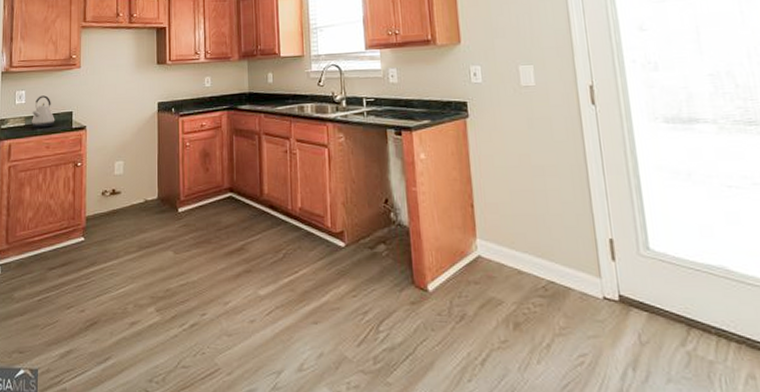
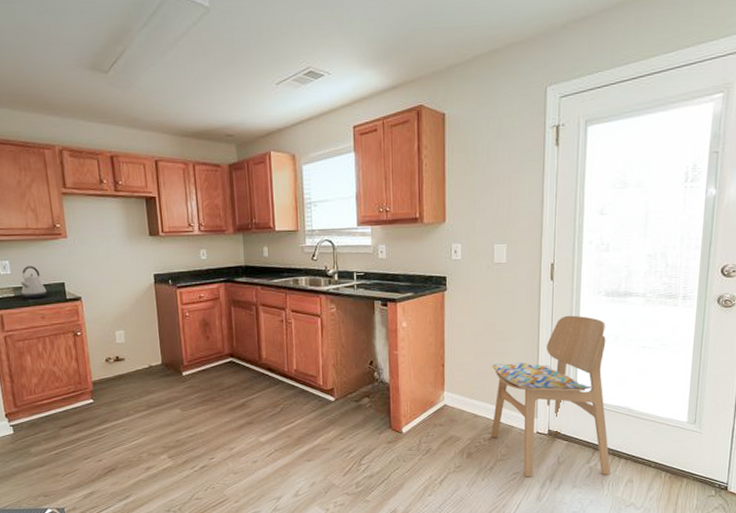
dining chair: none [533,146,719,365] -> present [491,315,611,478]

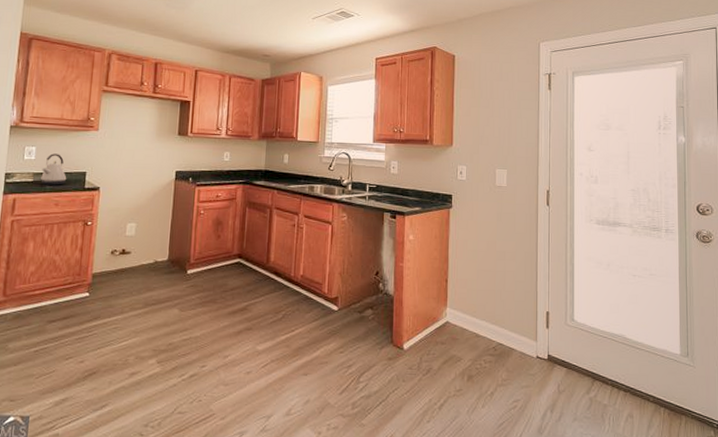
dining chair: present [491,315,611,478] -> none [492,240,610,407]

